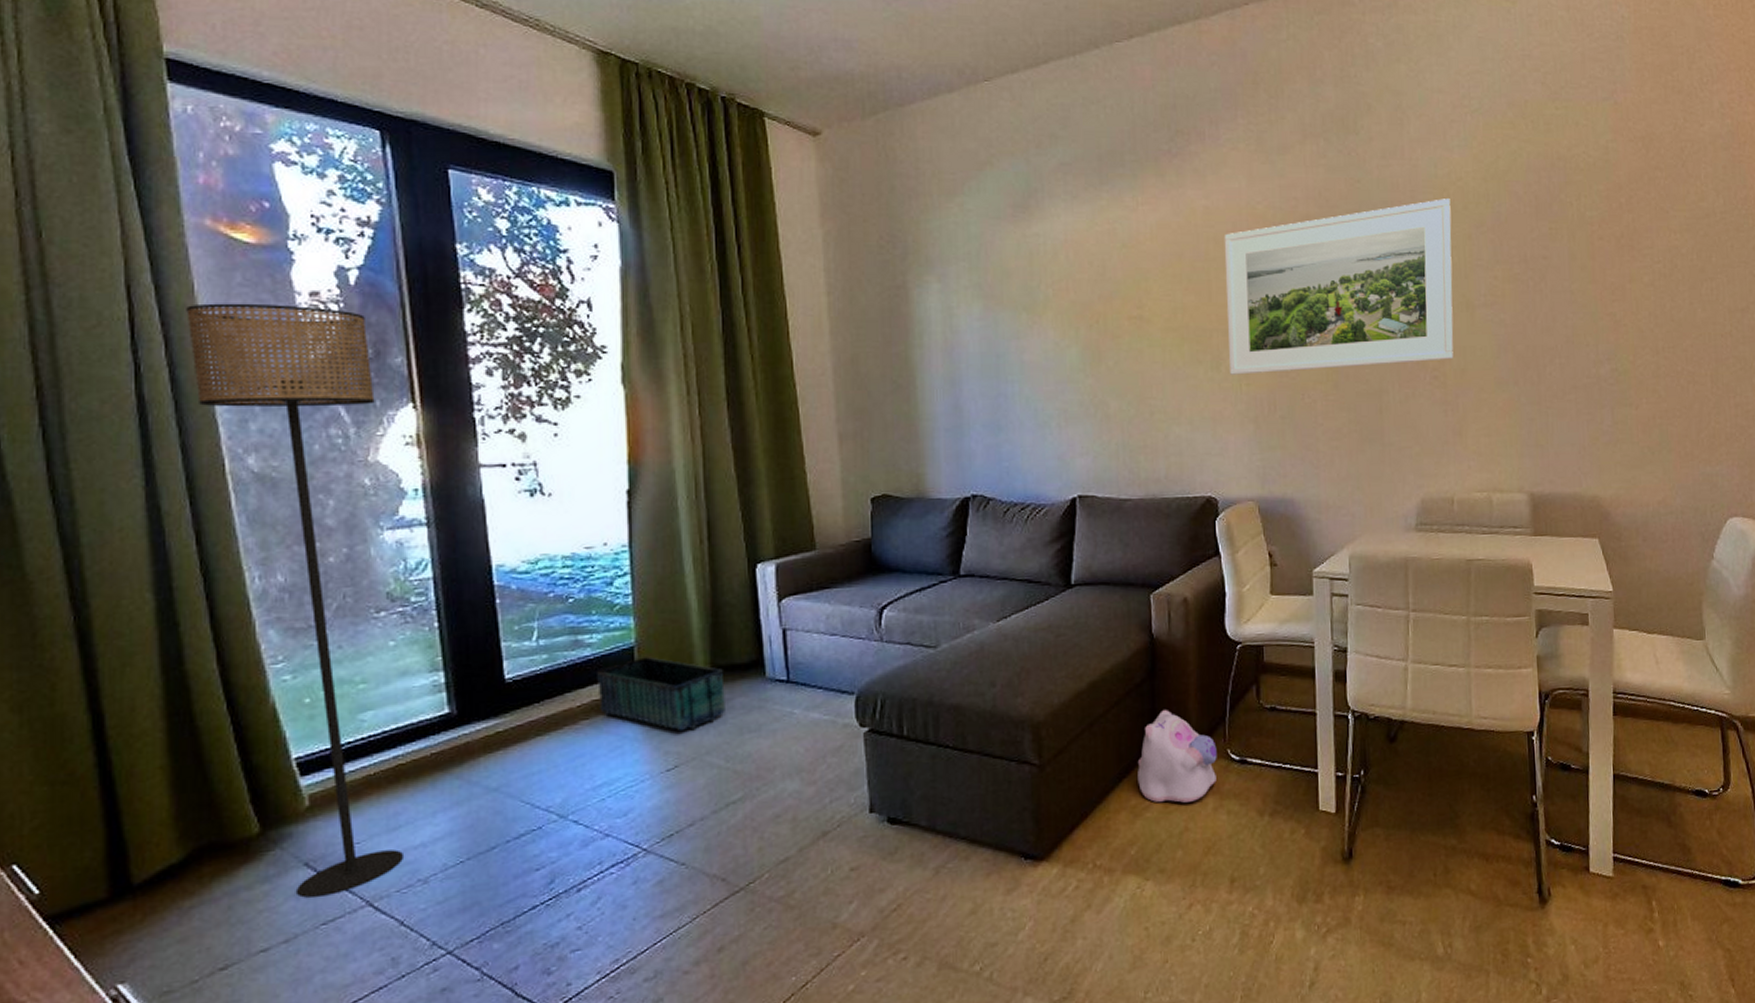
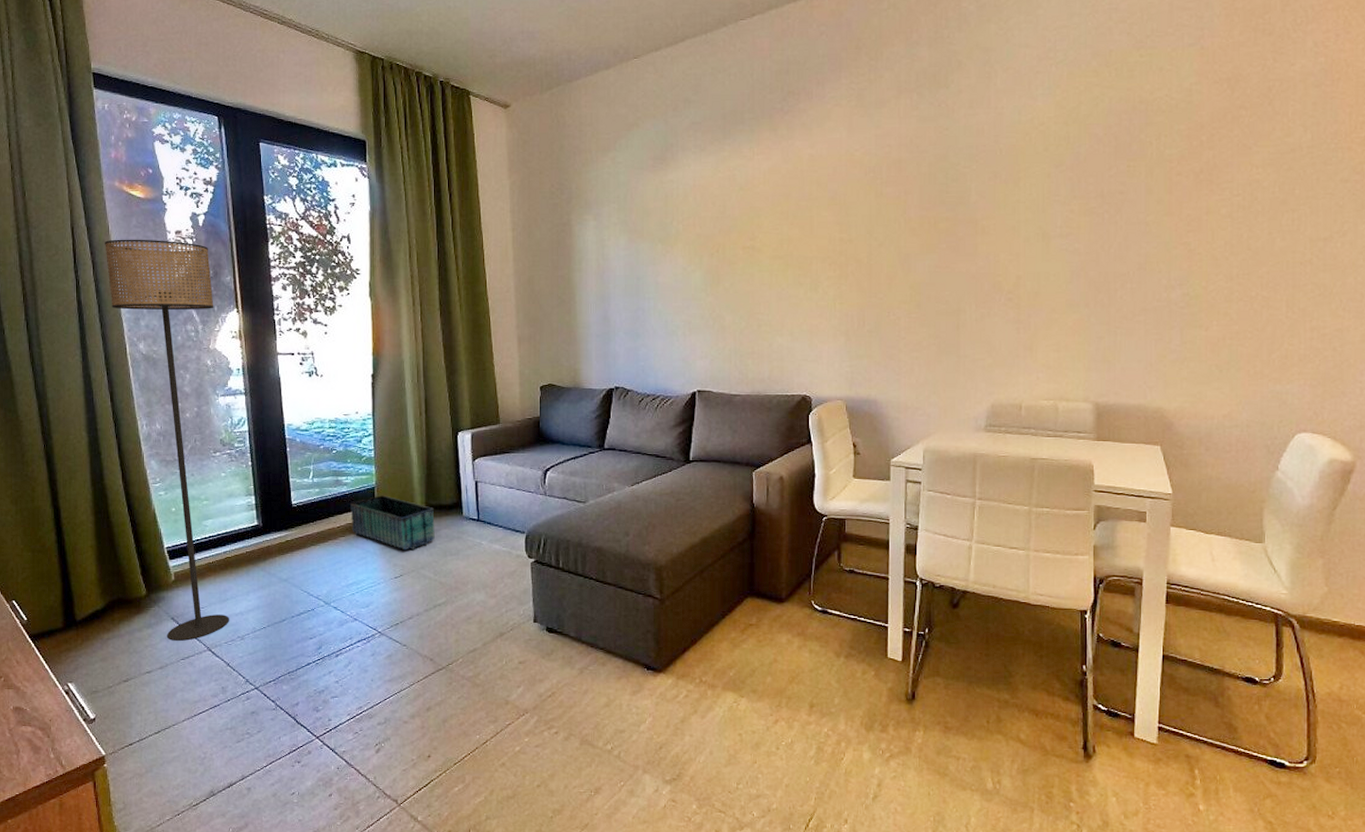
plush toy: present [1137,710,1217,803] -> none [737,565,803,640]
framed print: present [1224,199,1454,375] -> none [825,142,1032,295]

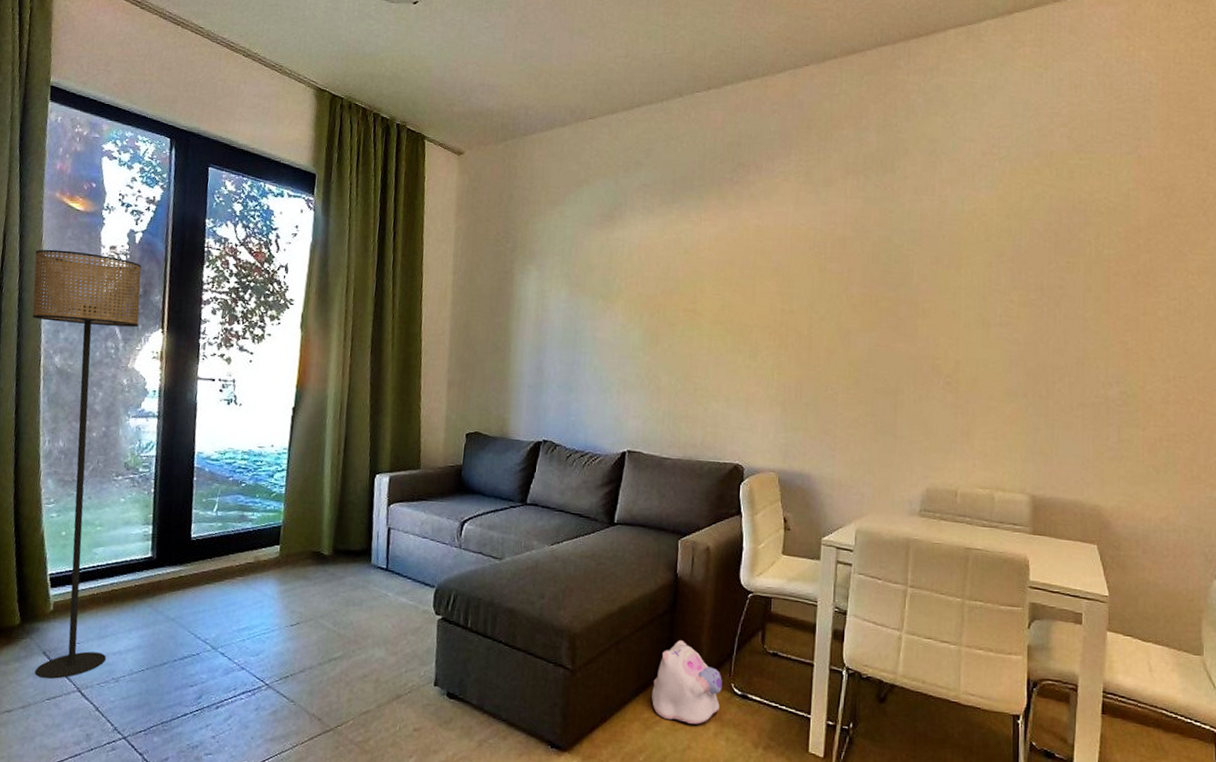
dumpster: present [350,495,435,551] -> none [251,535,341,597]
plush toy: none [737,565,803,640] -> present [652,640,722,724]

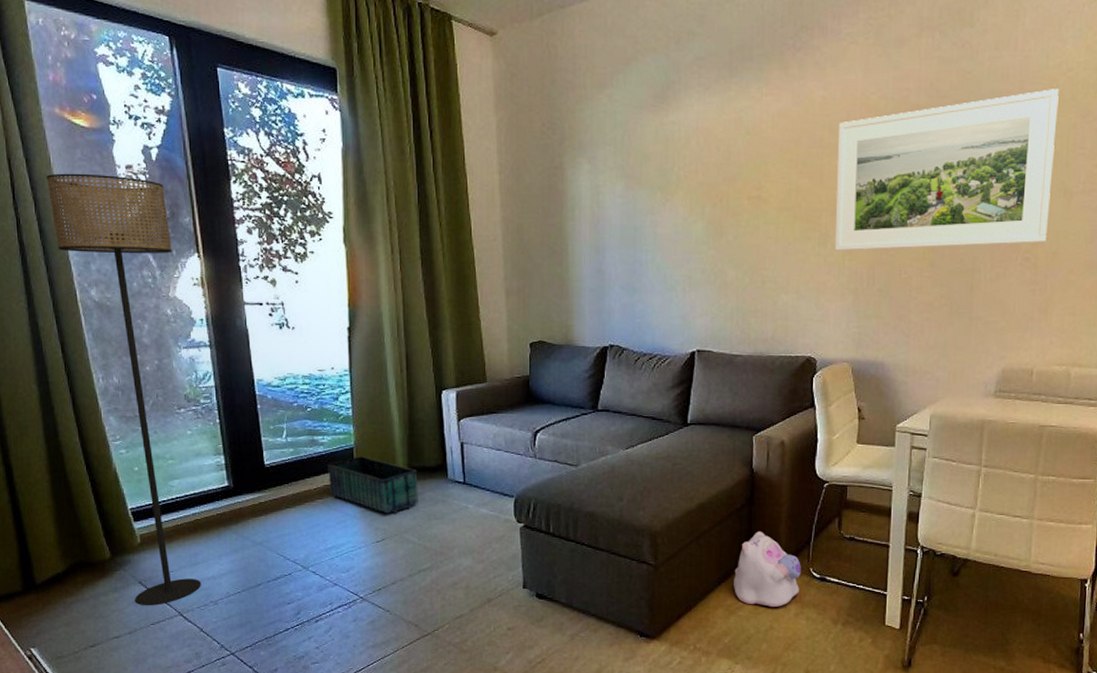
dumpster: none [251,535,341,597] -> present [328,456,418,514]
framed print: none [765,230,974,369] -> present [835,89,1059,251]

